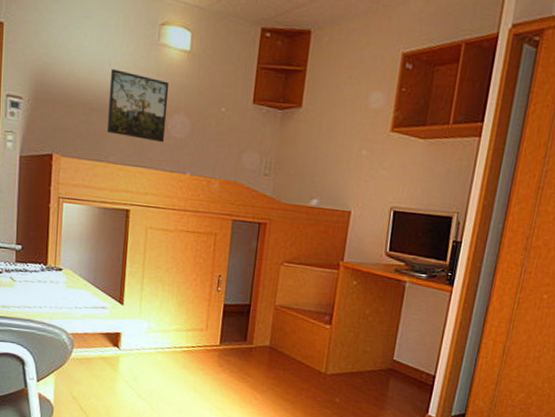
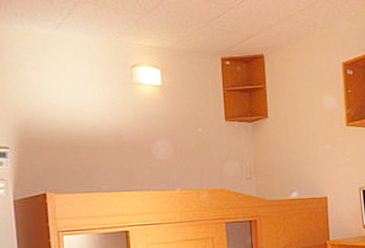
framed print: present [106,69,170,143] -> none [91,110,152,167]

